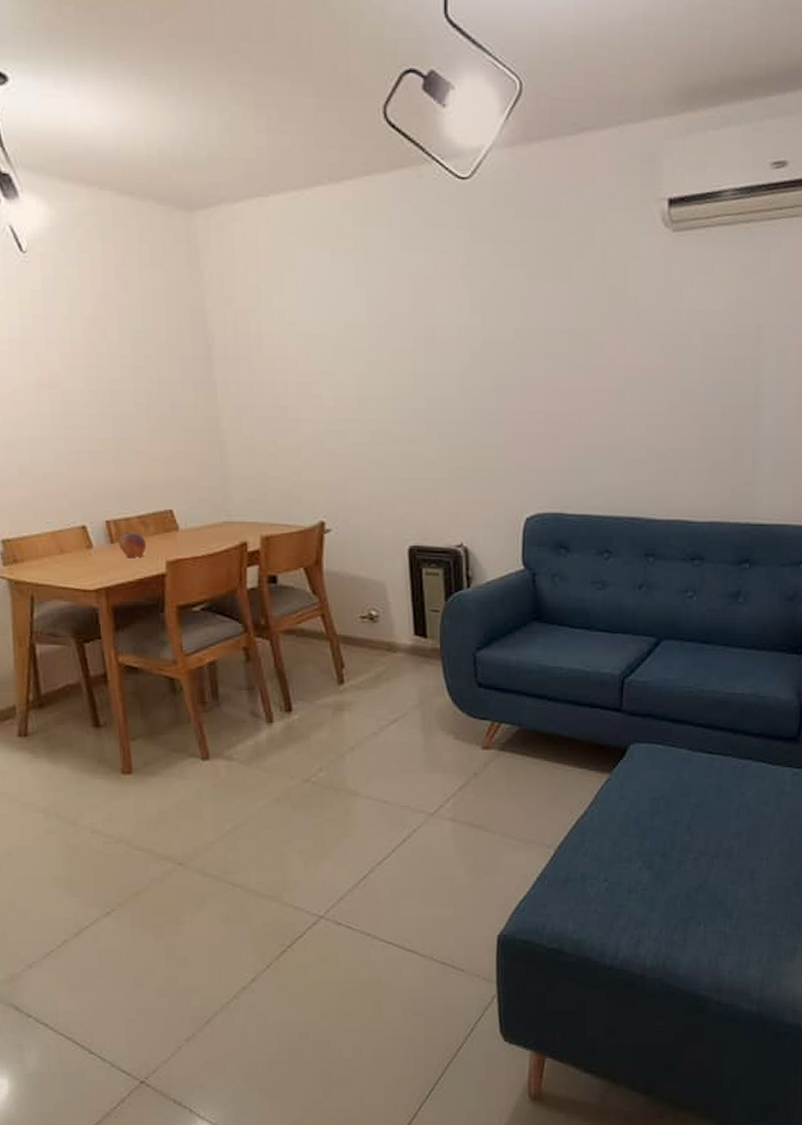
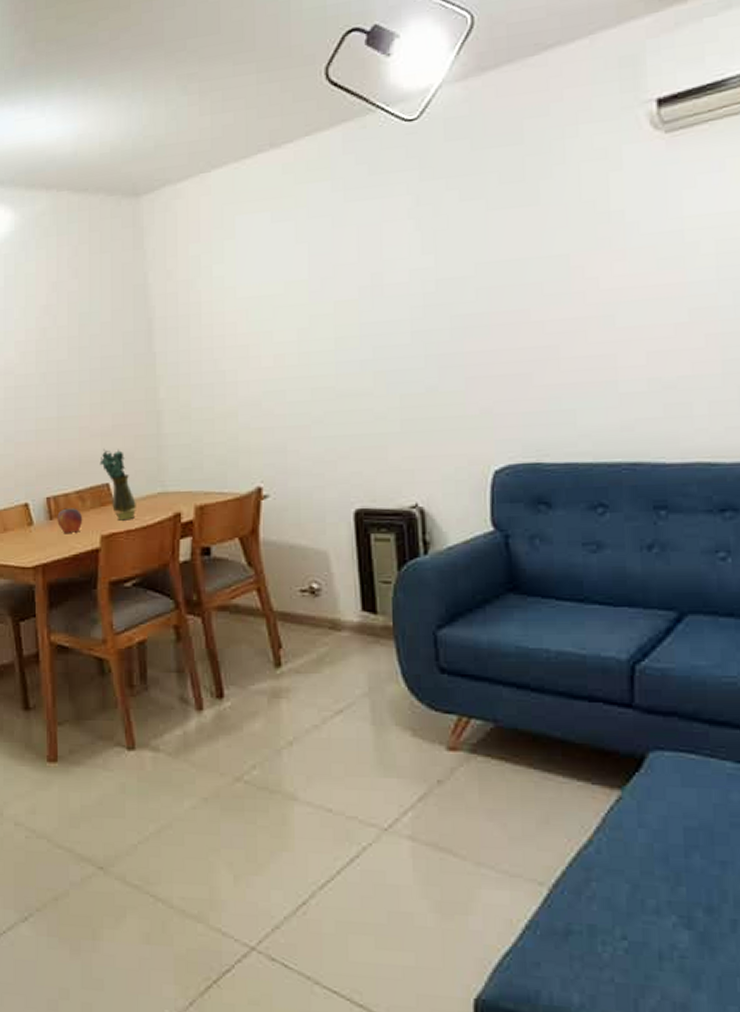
vase: none [161,474,202,547] -> present [99,448,136,521]

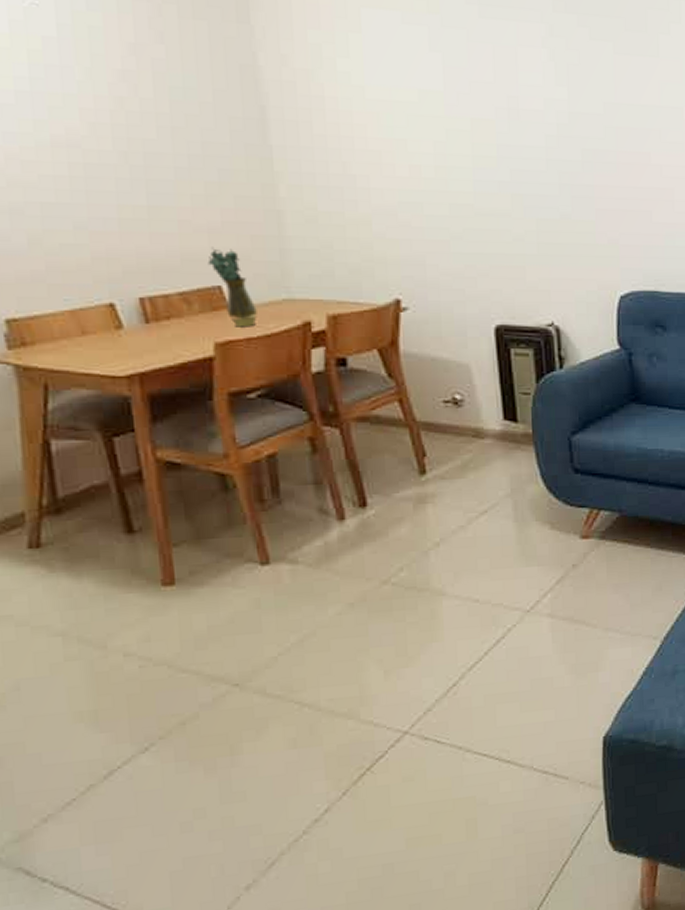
fruit: present [57,508,83,534] -> none [155,311,191,340]

